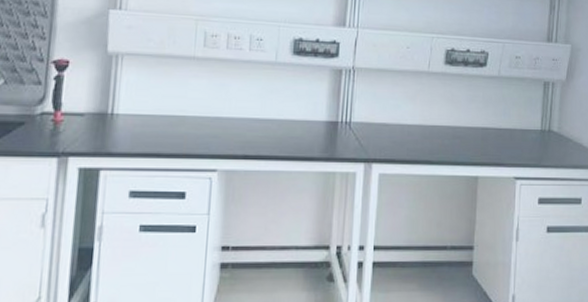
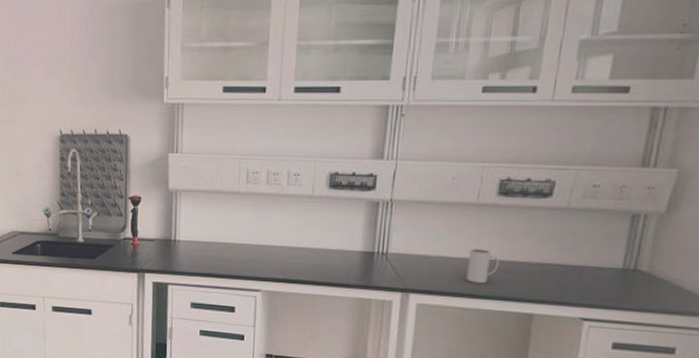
mug: none [422,115,449,149] -> present [466,248,500,284]

